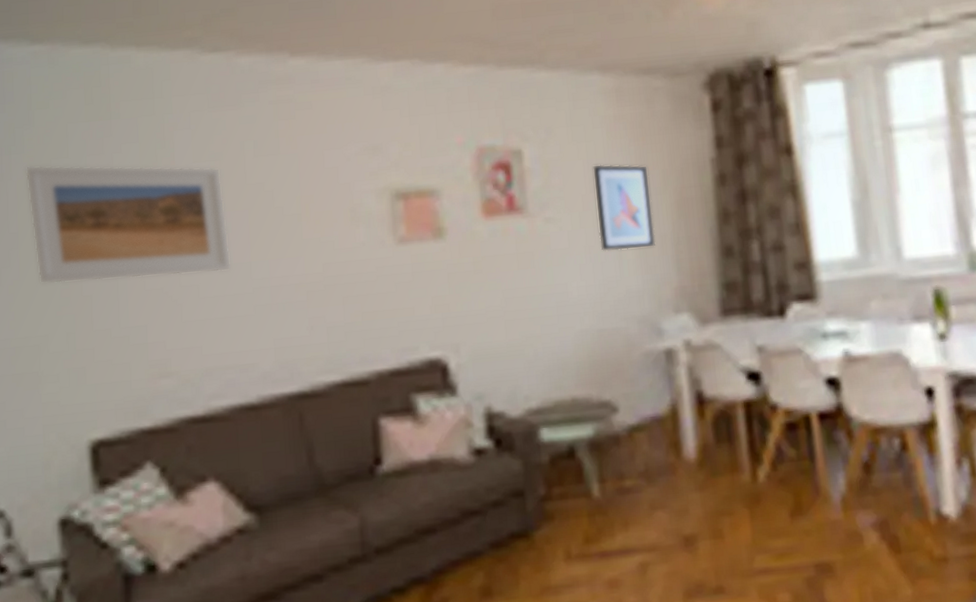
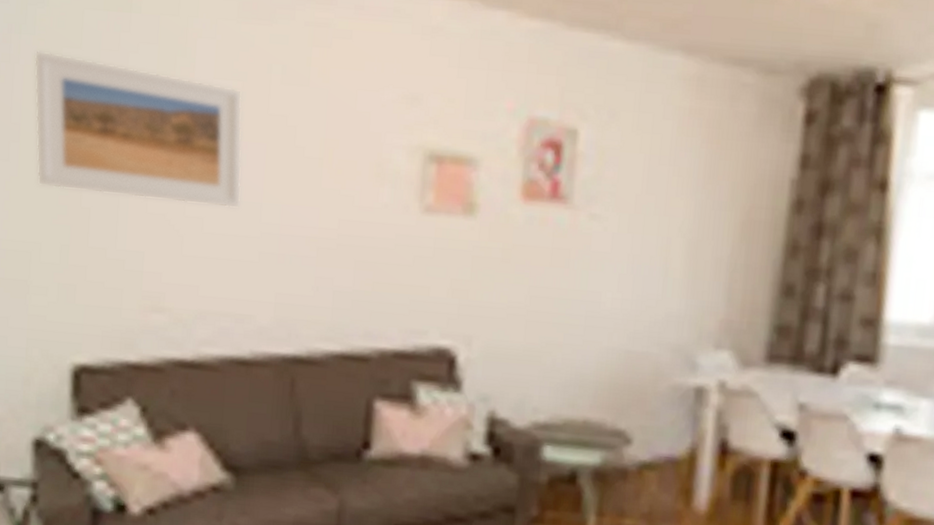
wall art: present [592,164,656,252] -> none [646,162,717,270]

